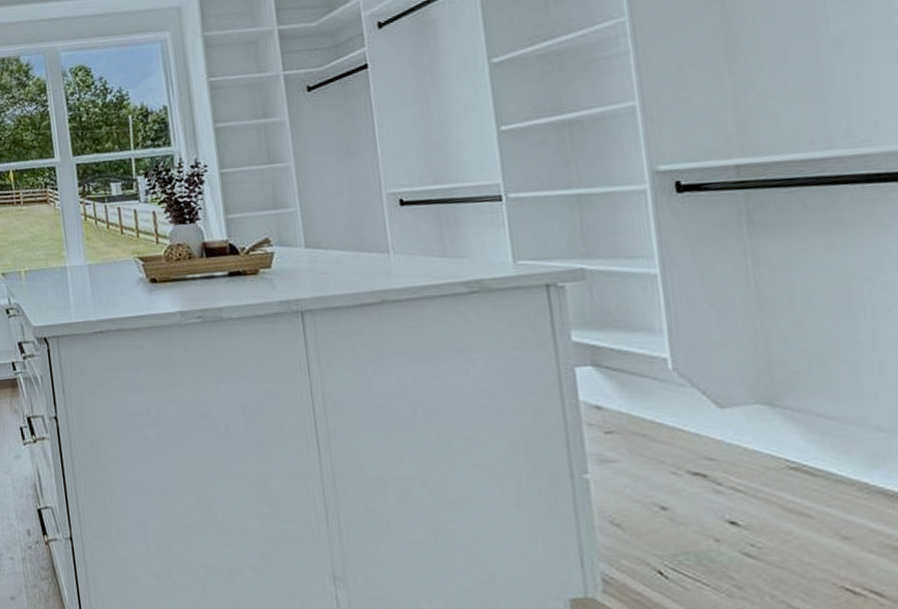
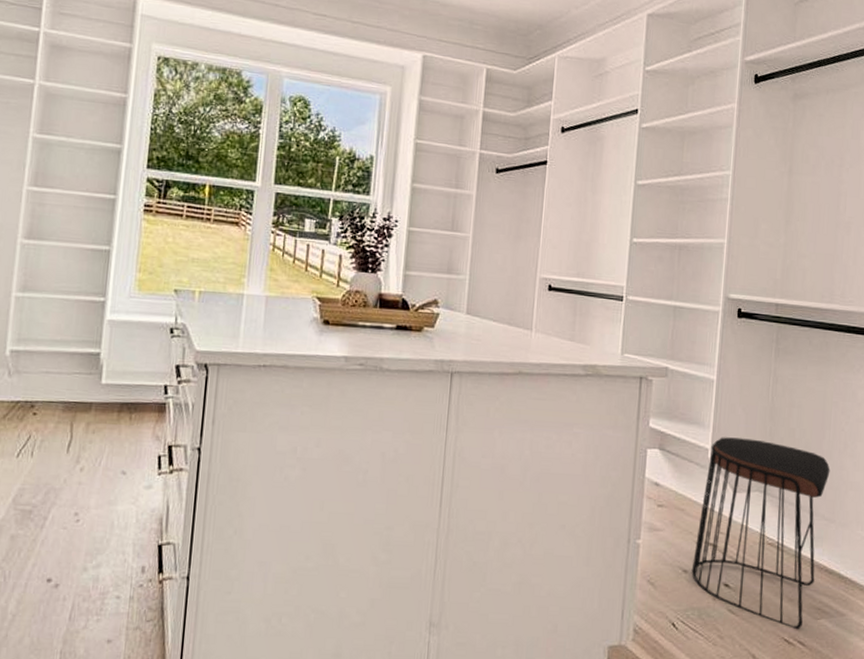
stool: none [670,339,883,577] -> present [691,437,830,630]

